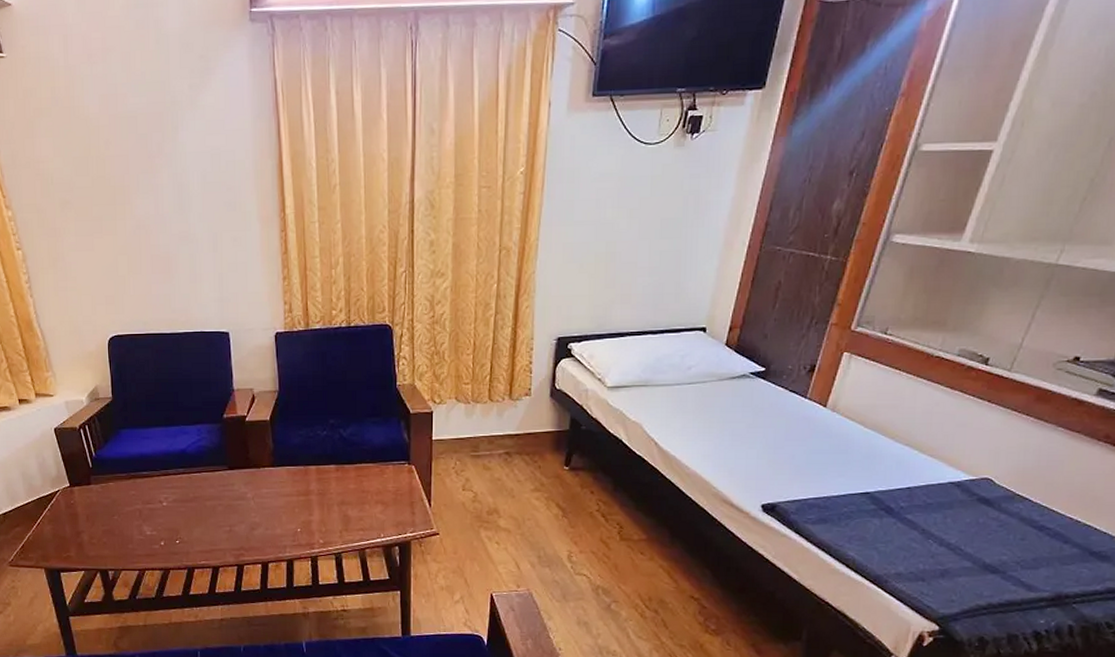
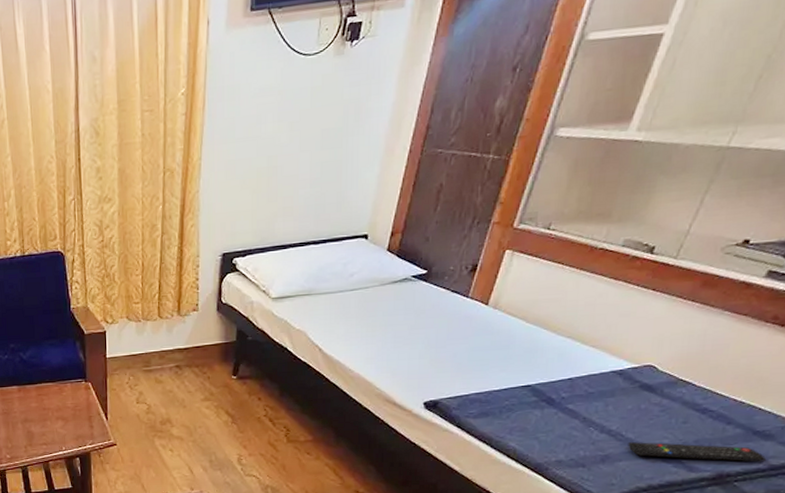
remote control: none [967,557,1103,584] -> present [628,442,766,462]

